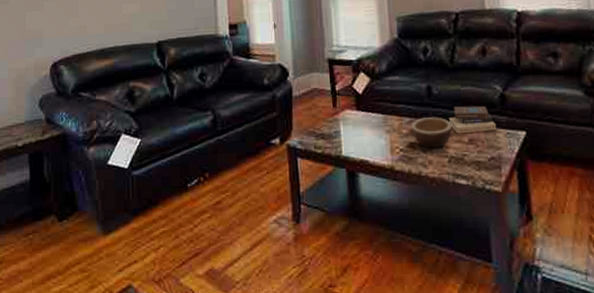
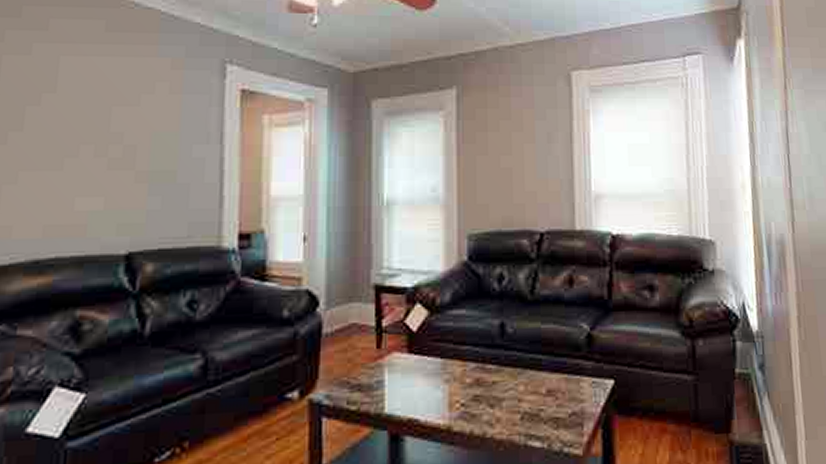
bowl: present [410,117,453,149] -> none [476,362,528,403]
books: present [448,106,497,134] -> none [523,348,581,384]

